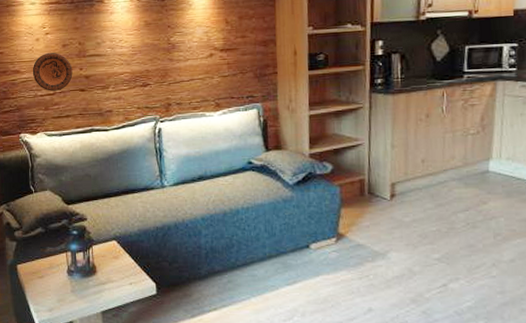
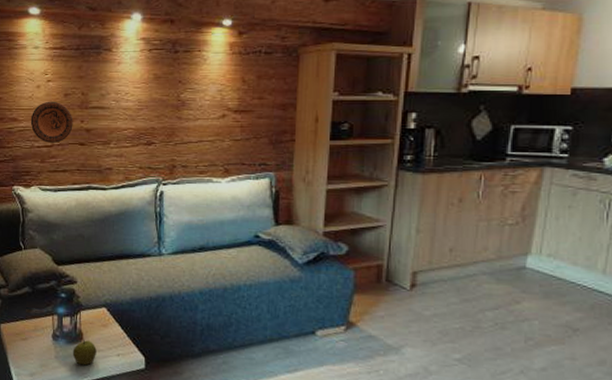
apple: none [87,271,110,297] -> present [72,339,97,366]

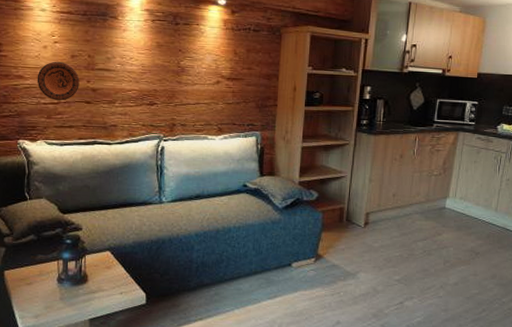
apple: present [72,339,97,366] -> none [77,280,101,305]

